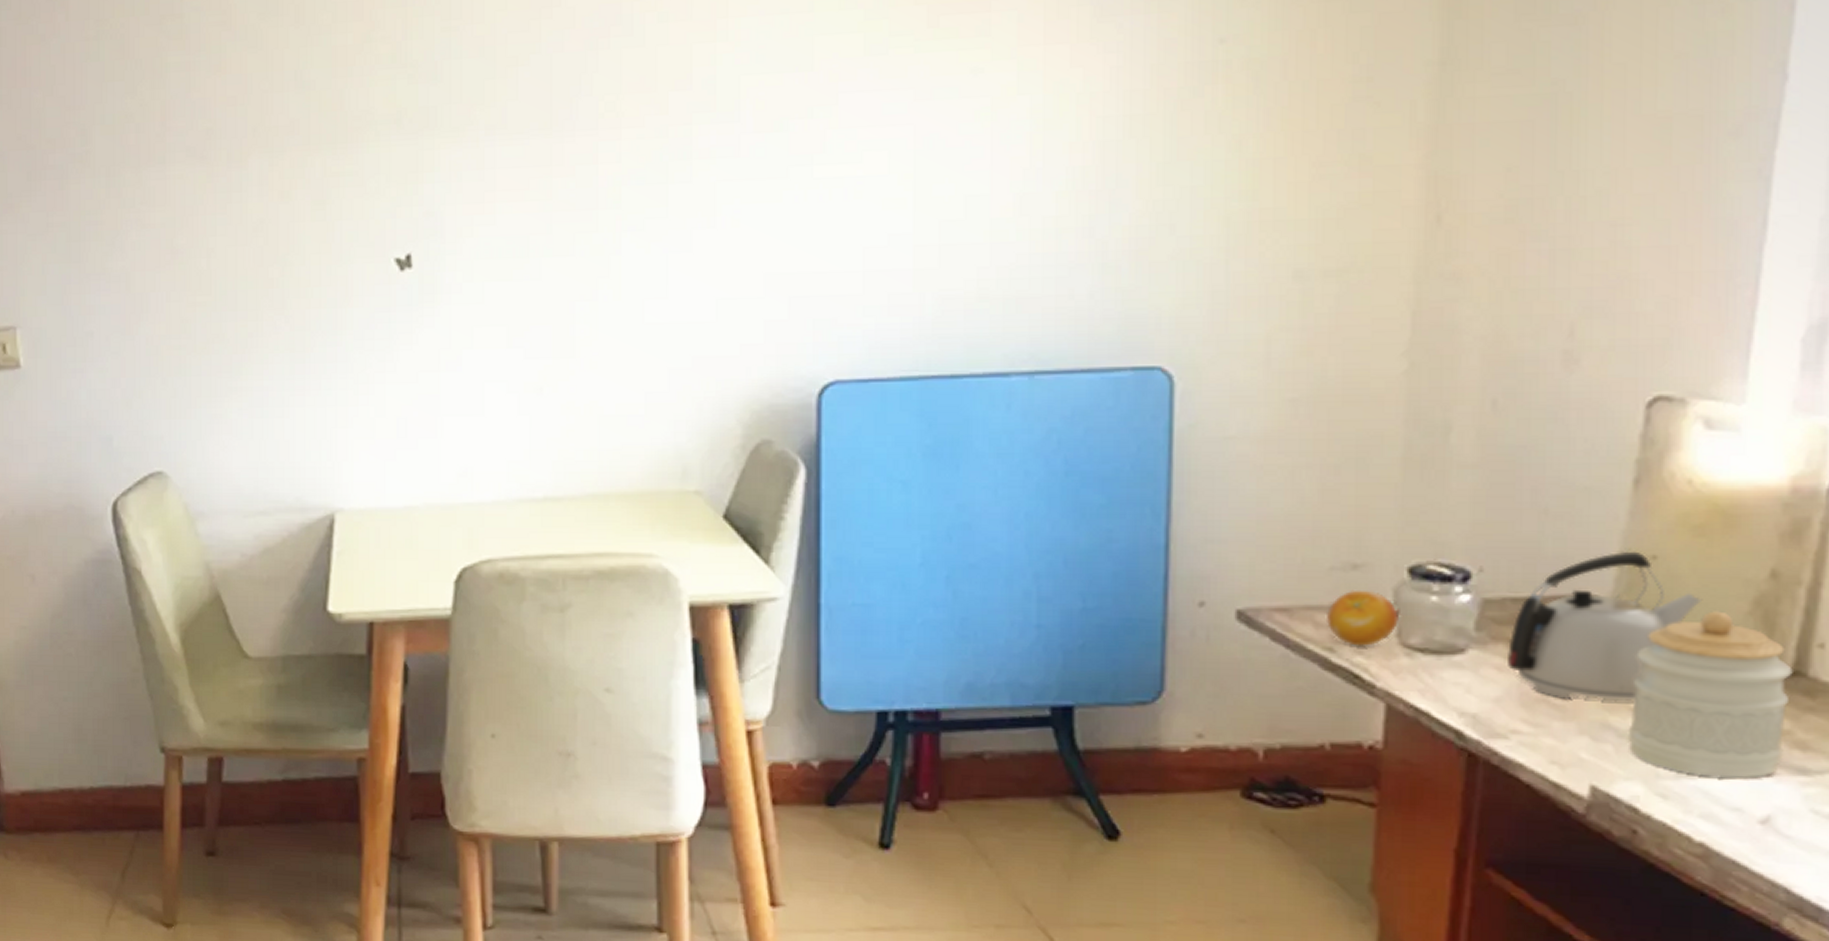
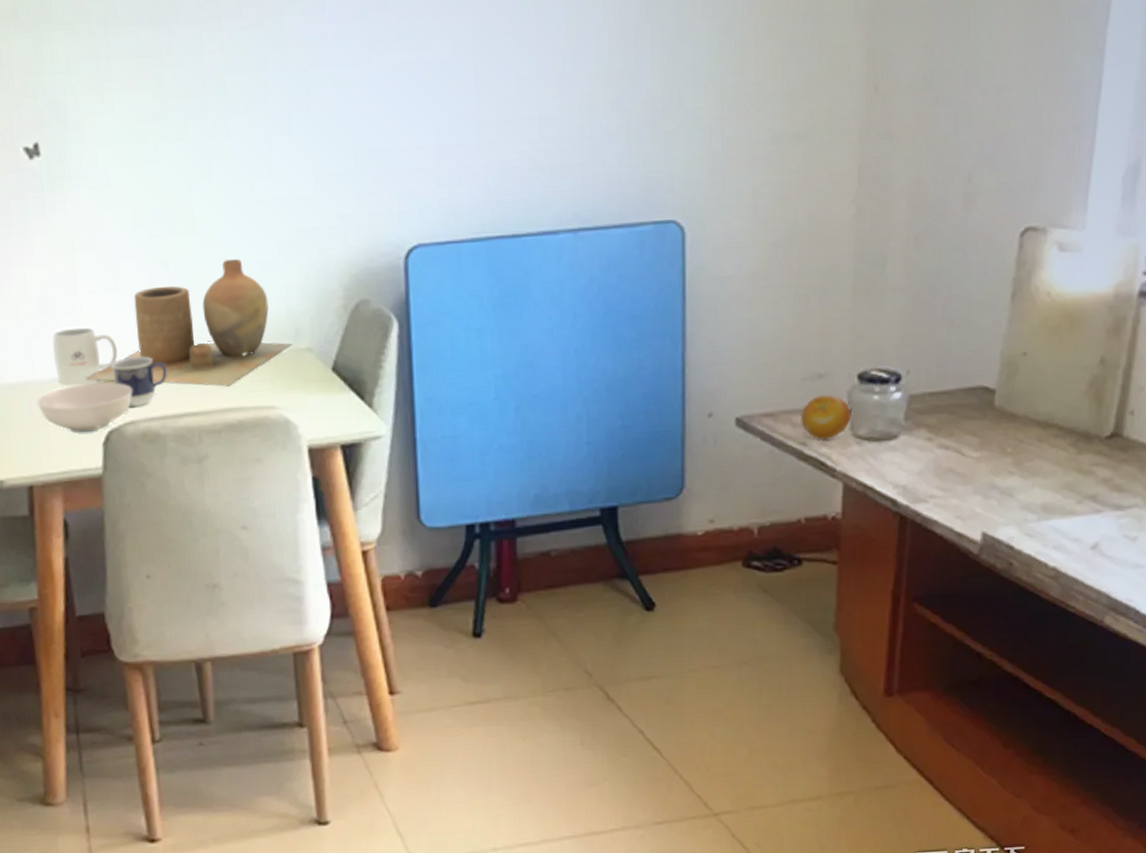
bowl: none [386,514,493,567] -> present [37,381,133,433]
mug: none [407,453,479,516] -> present [52,327,118,387]
vase: none [442,387,678,528] -> present [86,259,292,387]
cup: none [471,489,532,544] -> present [111,356,167,408]
kettle: present [1508,551,1703,701] -> none [927,350,1056,468]
jar: present [1627,611,1793,780] -> none [1006,392,1113,518]

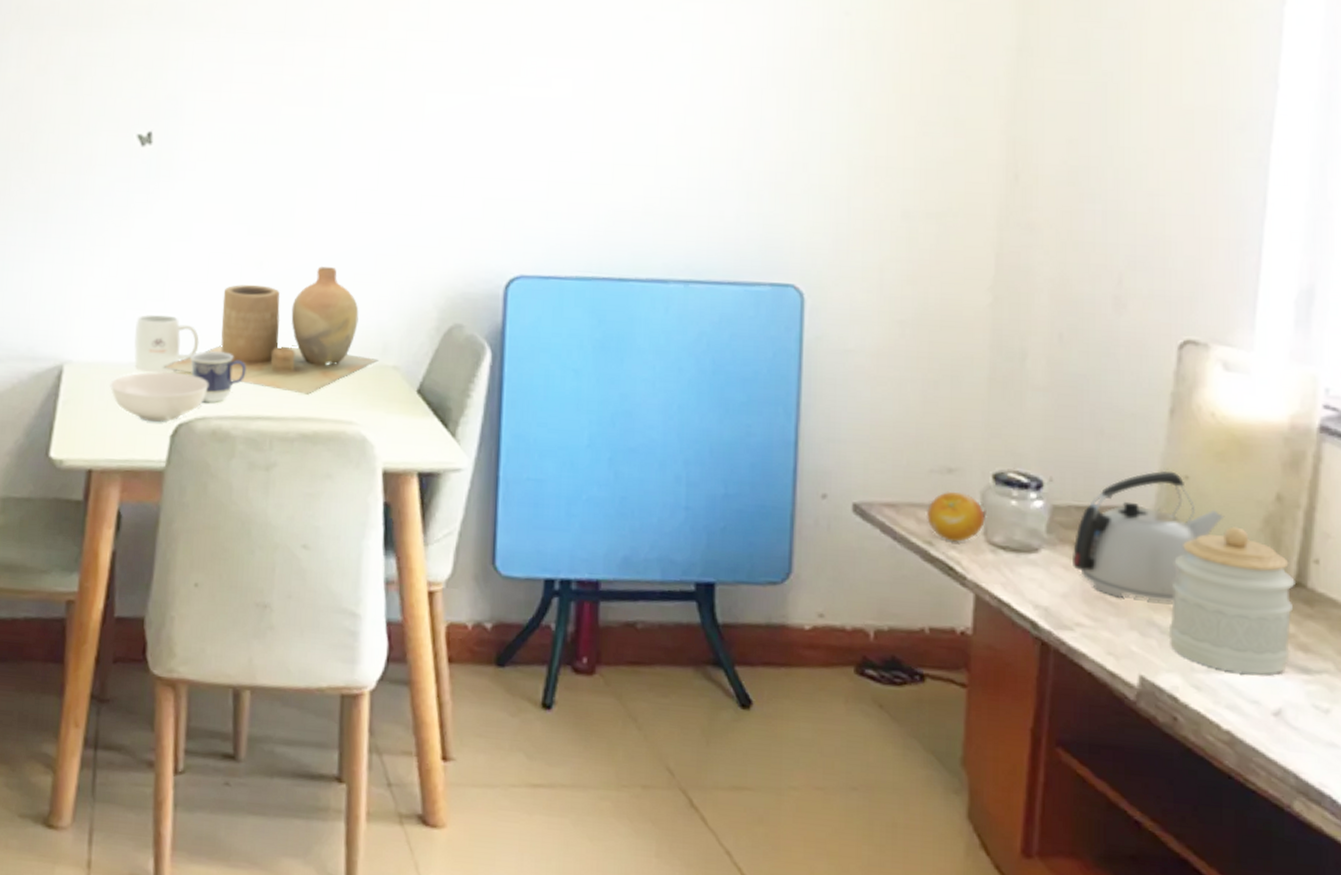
kettle: none [927,350,1056,468] -> present [1073,470,1225,602]
jar: none [1006,392,1113,518] -> present [1168,526,1295,676]

